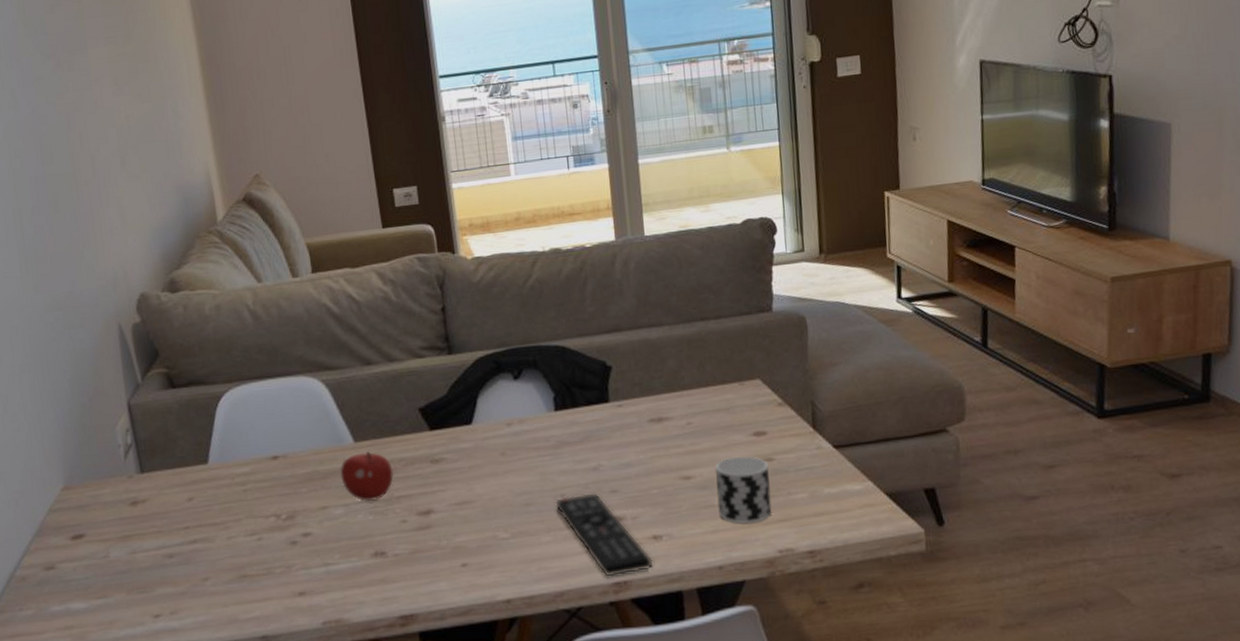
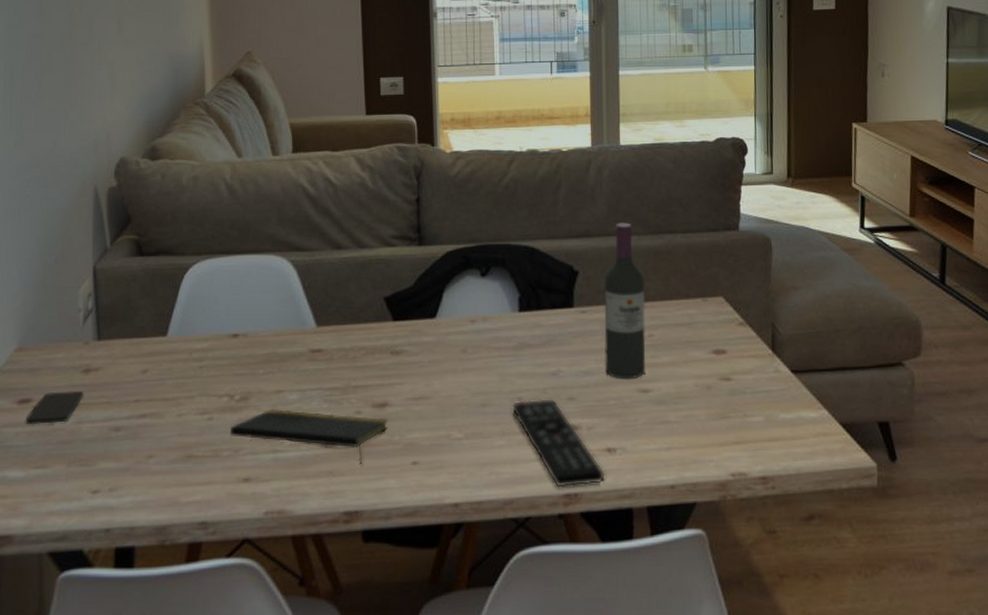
smartphone: none [81,523,135,558] -> present [25,391,84,424]
notepad: none [280,524,434,571] -> present [231,410,388,465]
fruit: present [340,451,394,501] -> none [299,337,353,388]
wine bottle: none [638,313,686,469] -> present [604,222,646,379]
cup: present [715,455,772,524] -> none [673,373,727,444]

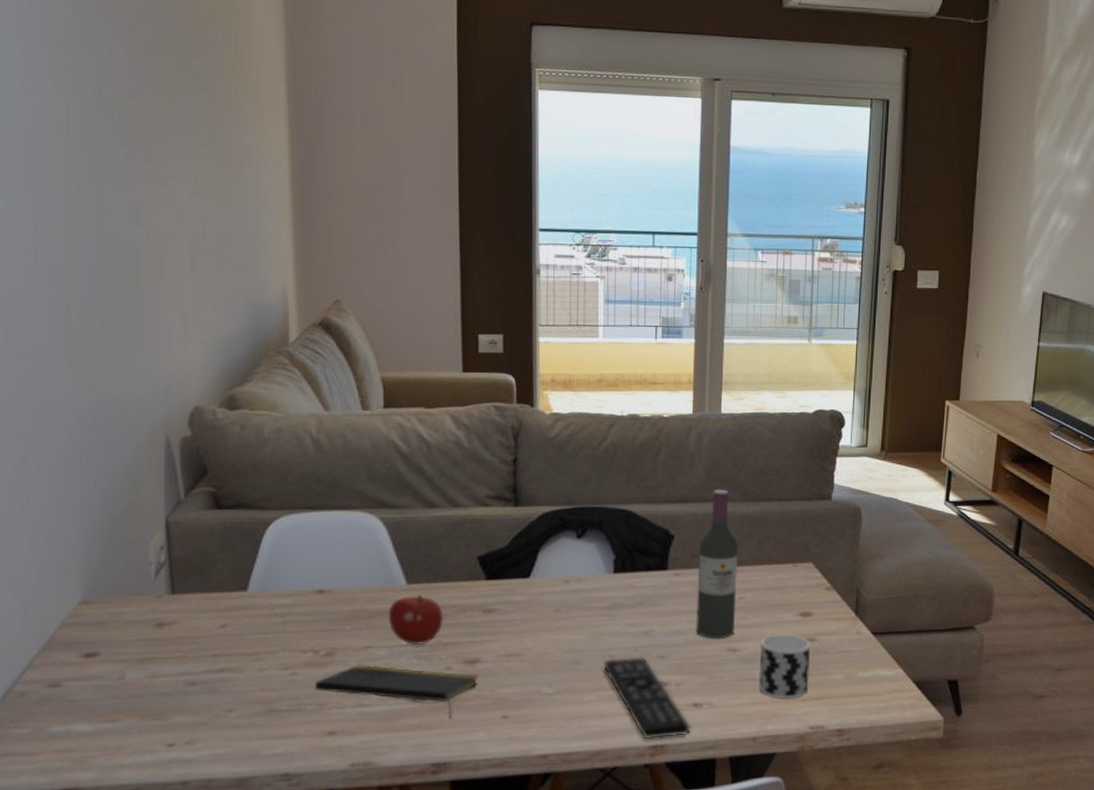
smartphone: present [25,391,84,424] -> none [92,645,157,678]
fruit: none [299,337,353,388] -> present [388,595,445,645]
cup: none [673,373,727,444] -> present [759,634,811,699]

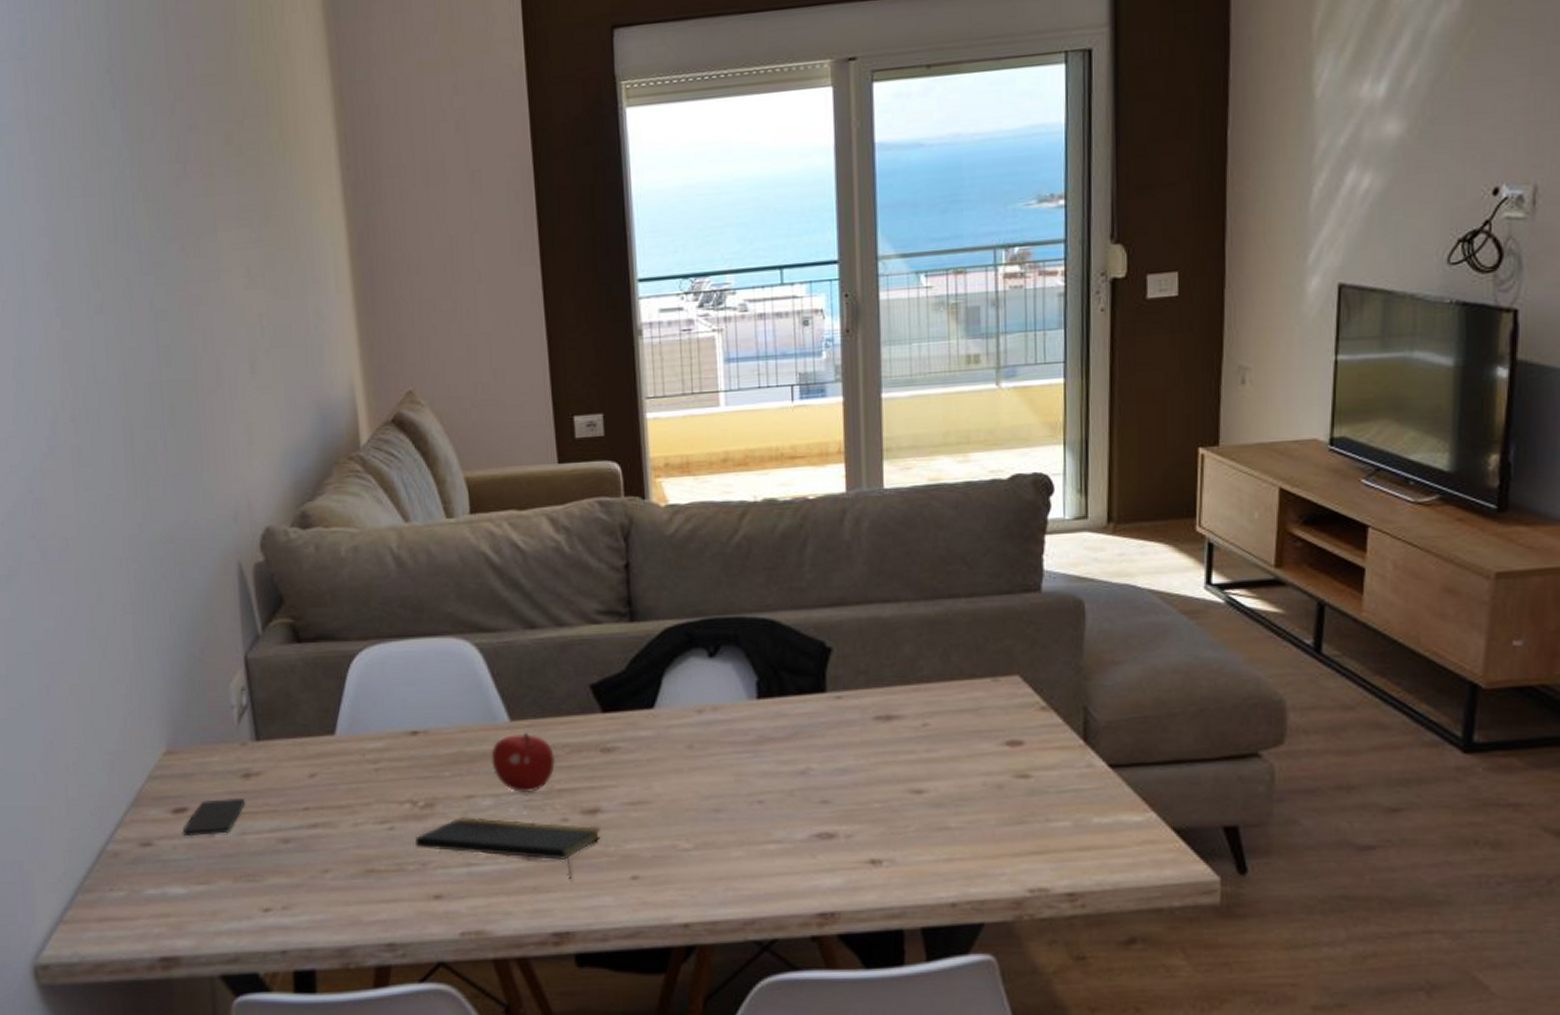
smartphone: none [92,645,157,678] -> present [182,799,246,836]
remote control: present [603,655,691,740] -> none [751,801,869,906]
wine bottle: present [695,489,739,639] -> none [865,586,919,778]
cup: present [759,634,811,699] -> none [954,769,1024,854]

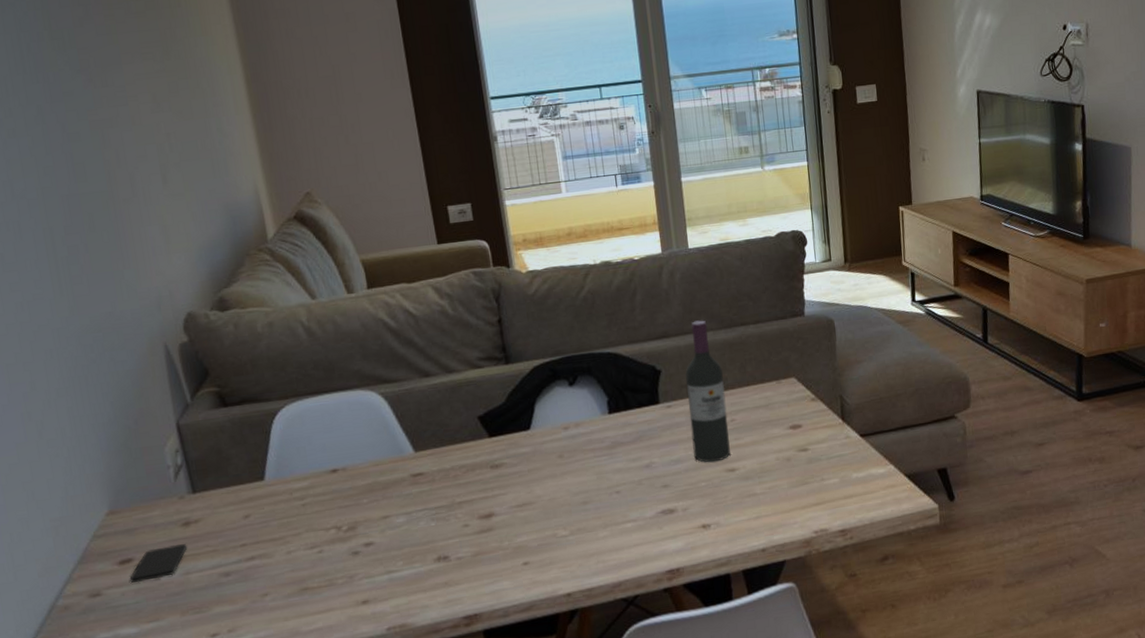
notepad: present [415,817,601,880] -> none [342,528,496,573]
fruit: present [491,733,556,792] -> none [401,460,455,509]
wine bottle: none [865,586,919,778] -> present [685,320,731,463]

